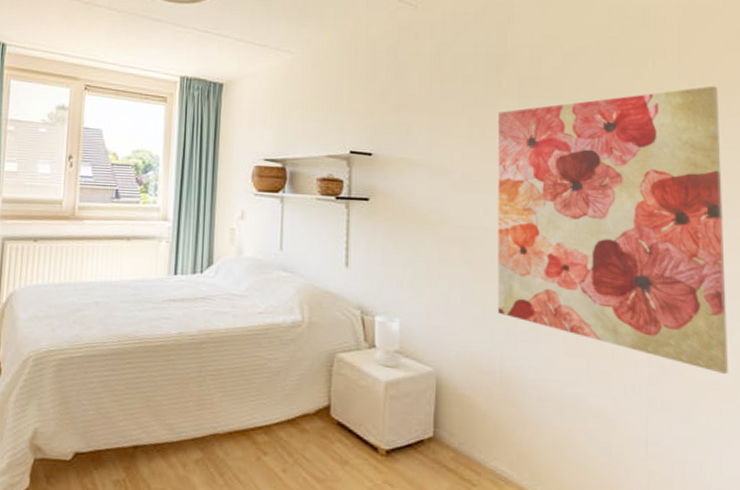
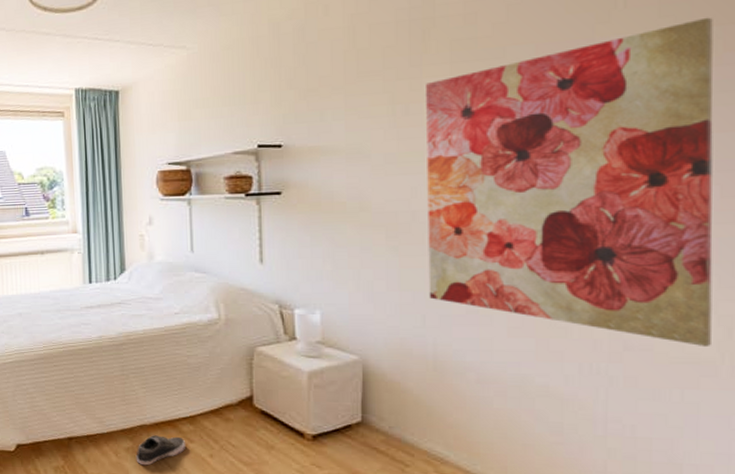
shoe: none [205,445,260,481] -> present [136,435,186,466]

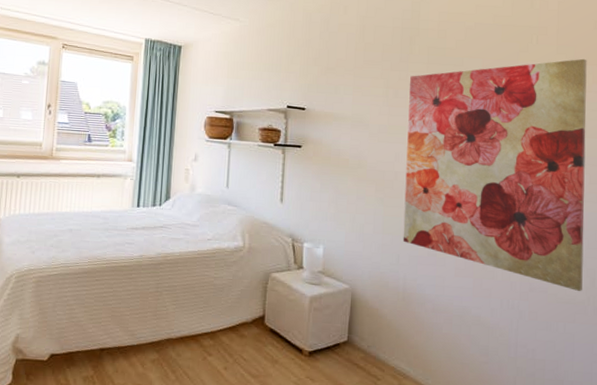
shoe: present [136,435,186,466] -> none [160,348,206,377]

